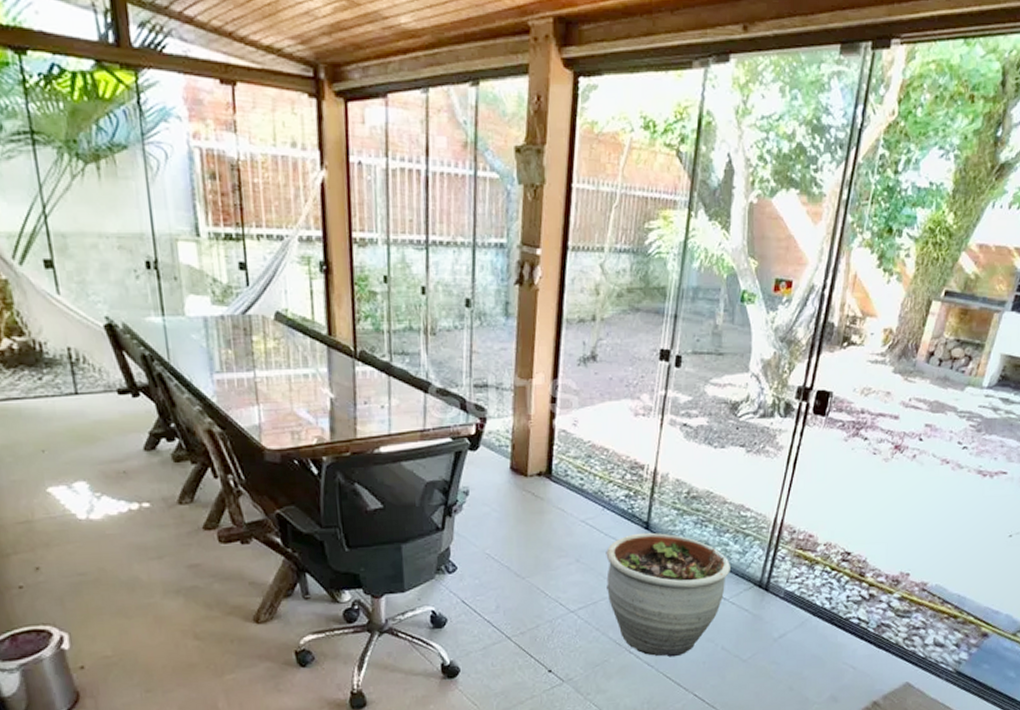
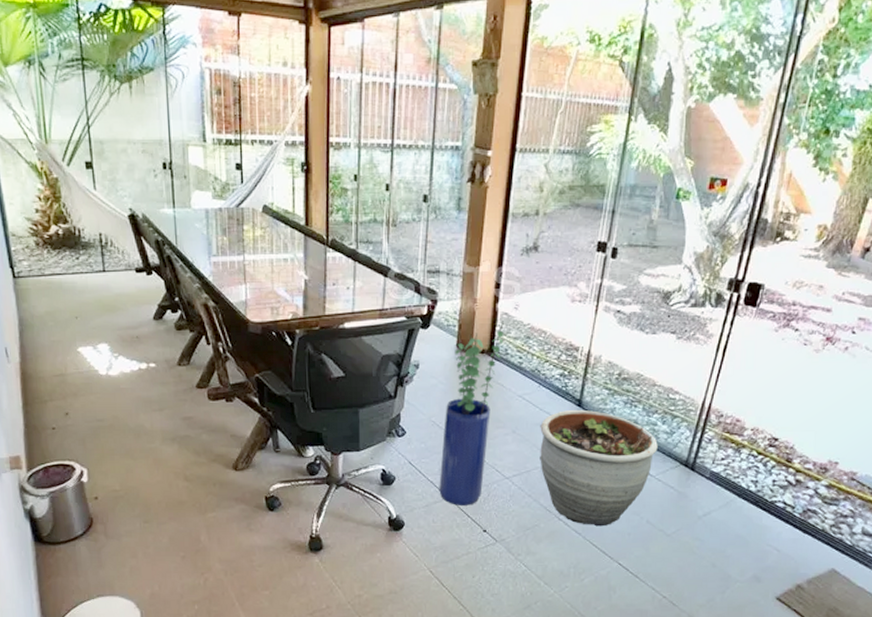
vase: none [497,439,563,645] -> present [439,321,504,505]

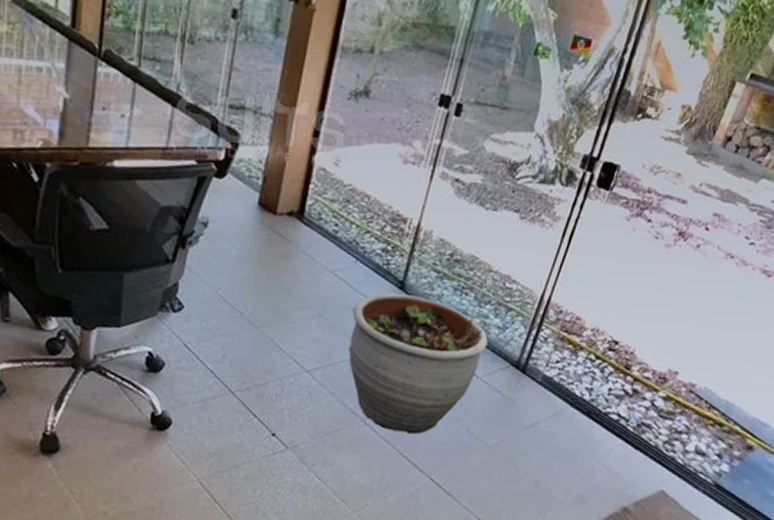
vase: present [439,321,504,505] -> none [220,177,320,403]

